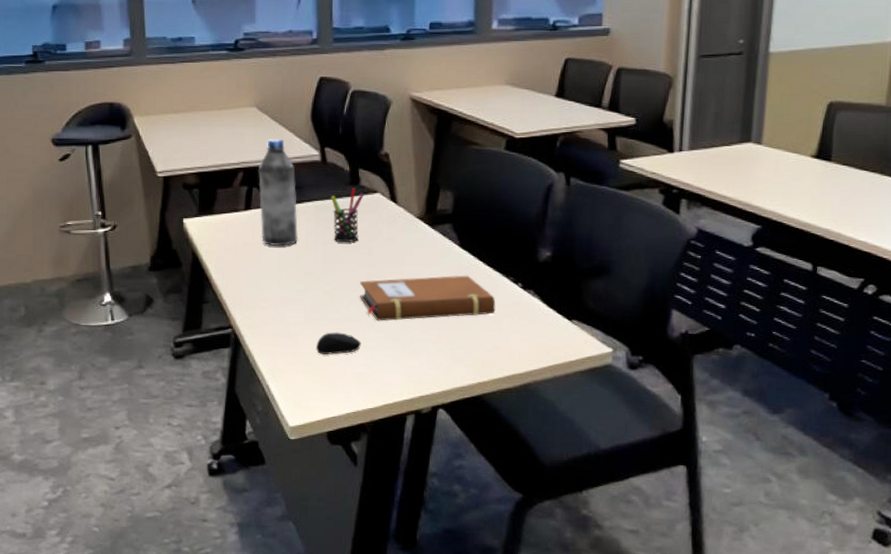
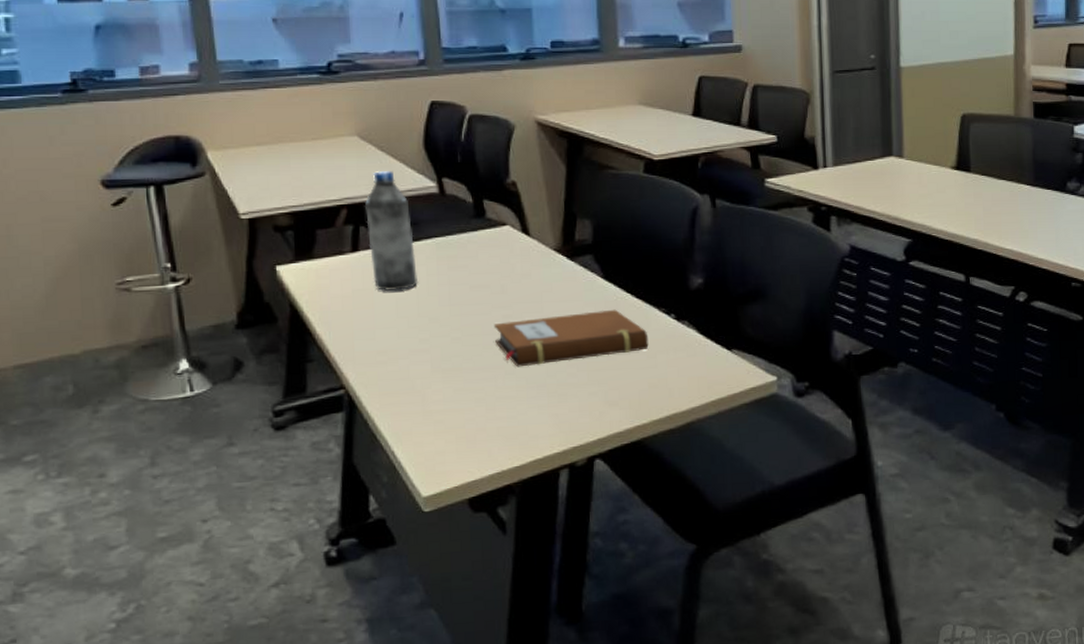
computer mouse: present [316,332,362,355] -> none [448,383,502,410]
pen holder: present [331,188,364,242] -> none [453,221,492,282]

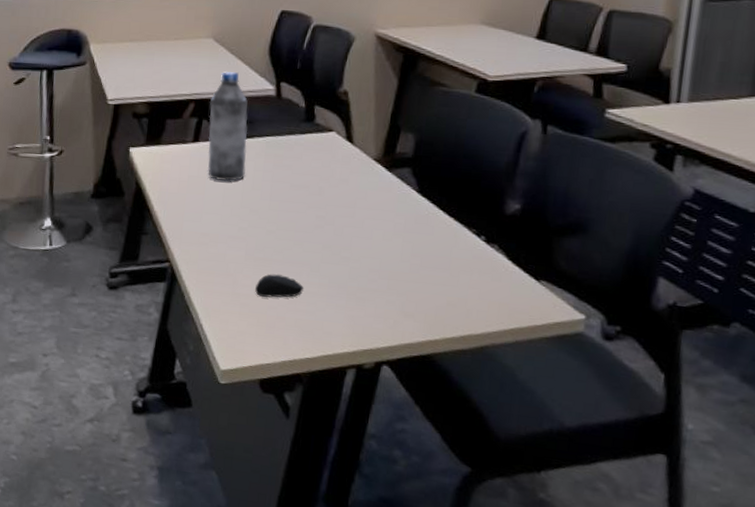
computer mouse: none [448,383,502,410] -> present [255,274,304,298]
notebook: present [493,309,649,367] -> none [306,222,455,268]

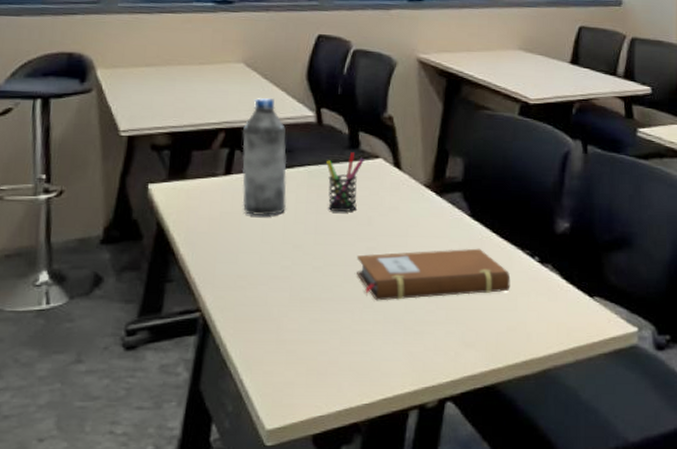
computer mouse: present [255,274,304,298] -> none [303,314,358,341]
pen holder: none [282,125,319,181] -> present [326,152,364,212]
notebook: none [306,222,455,268] -> present [356,248,511,301]

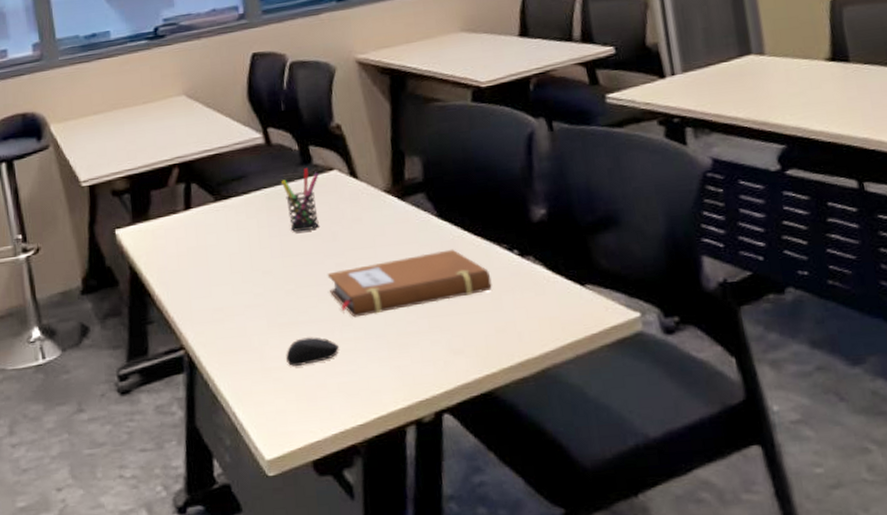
water bottle: present [242,97,287,217] -> none [194,126,250,248]
computer mouse: none [303,314,358,341] -> present [286,337,340,366]

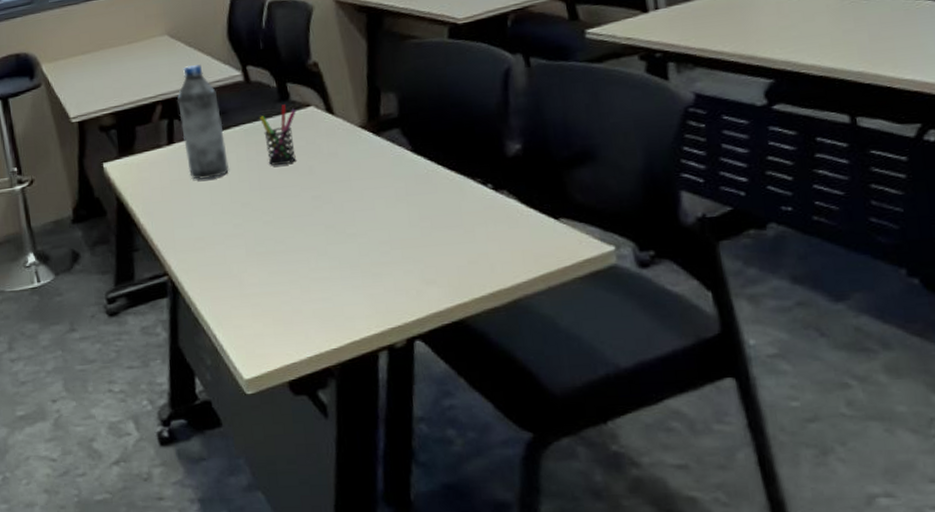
water bottle: none [194,126,250,248] -> present [176,64,230,180]
computer mouse: present [286,337,340,366] -> none [263,265,315,293]
notebook: present [327,249,492,318] -> none [303,183,466,248]

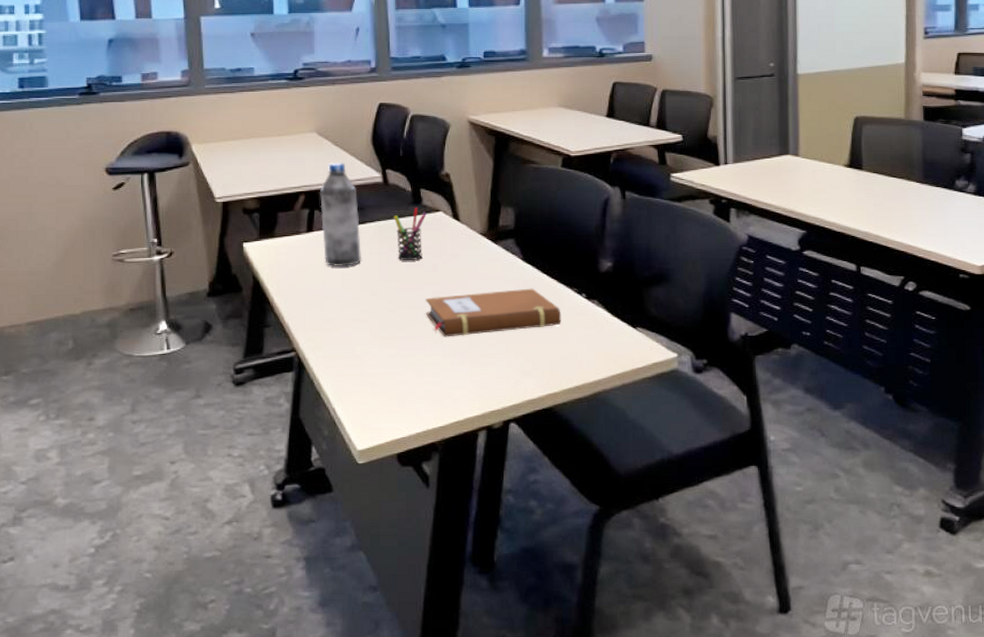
notebook: none [303,183,466,248] -> present [425,288,562,338]

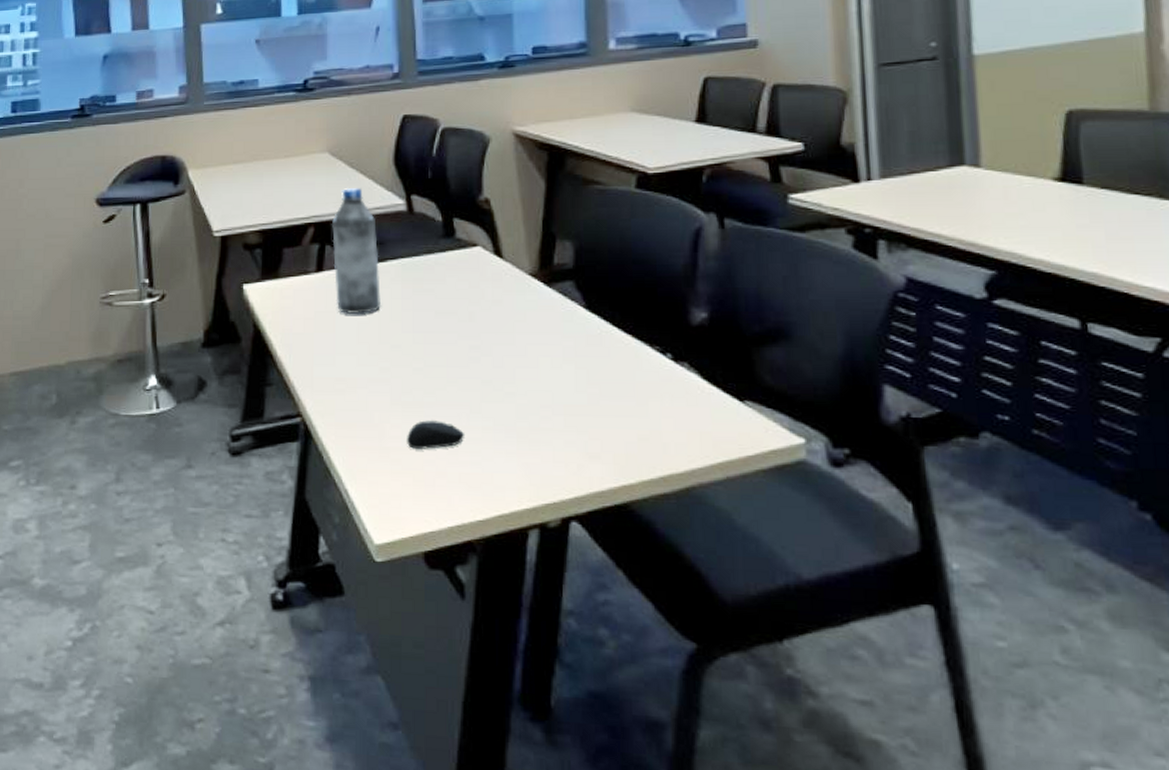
computer mouse: none [383,350,430,373] -> present [407,420,465,449]
pen holder: present [394,207,427,260] -> none [421,241,461,307]
notebook: present [425,288,562,338] -> none [459,345,639,406]

